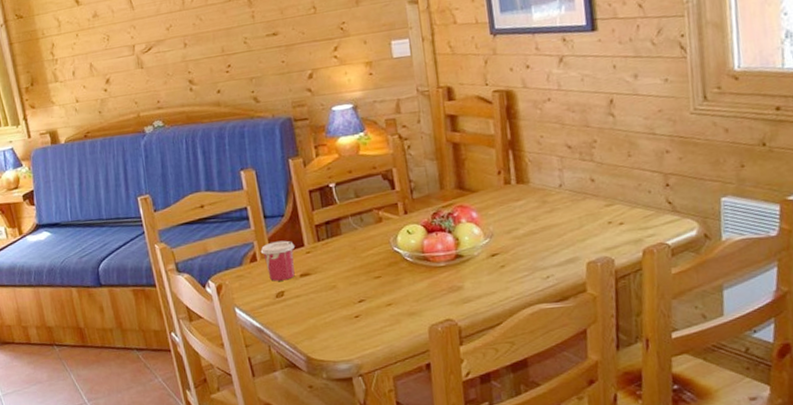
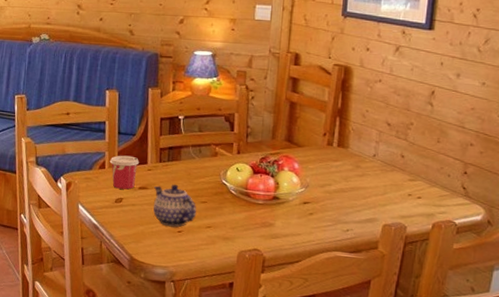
teapot: none [317,262,372,314] -> present [153,184,197,227]

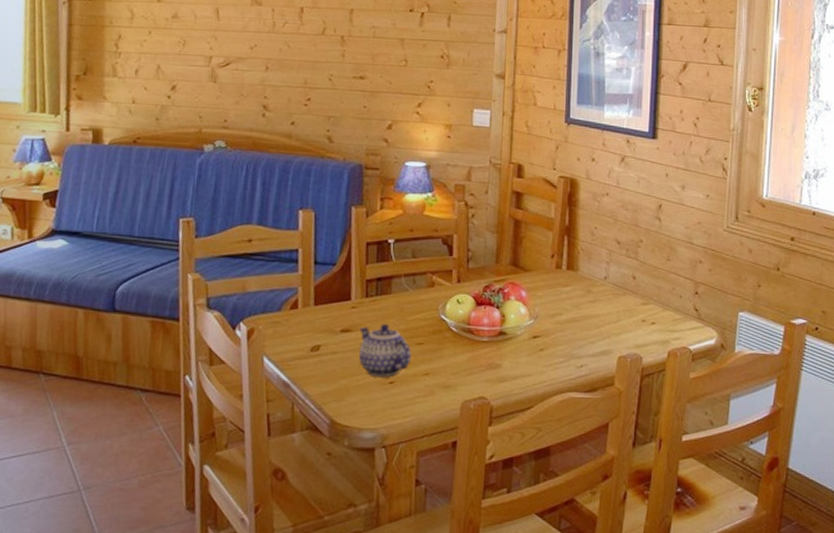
cup: present [109,155,140,190] -> none [303,290,342,334]

